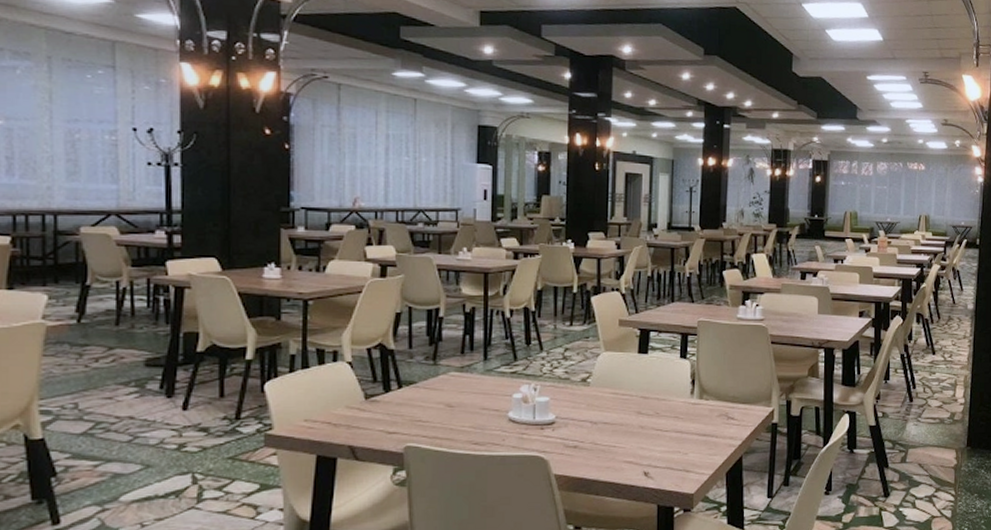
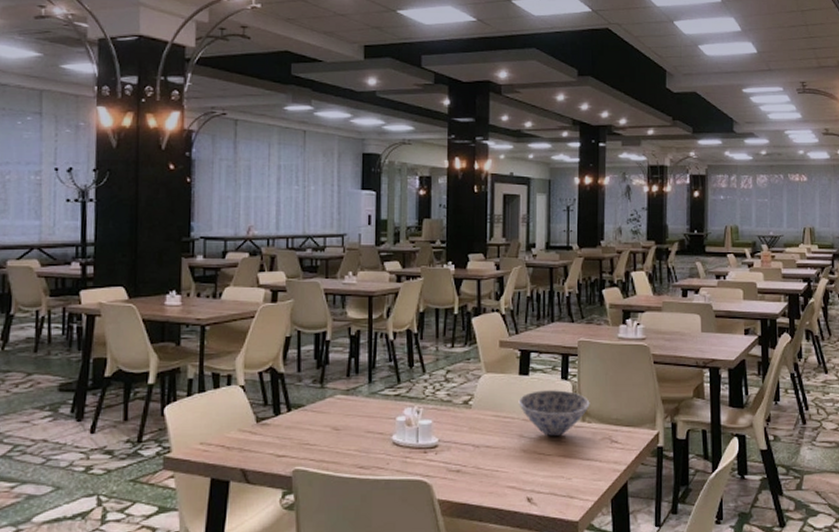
bowl: none [637,368,708,413] -> present [518,390,590,436]

